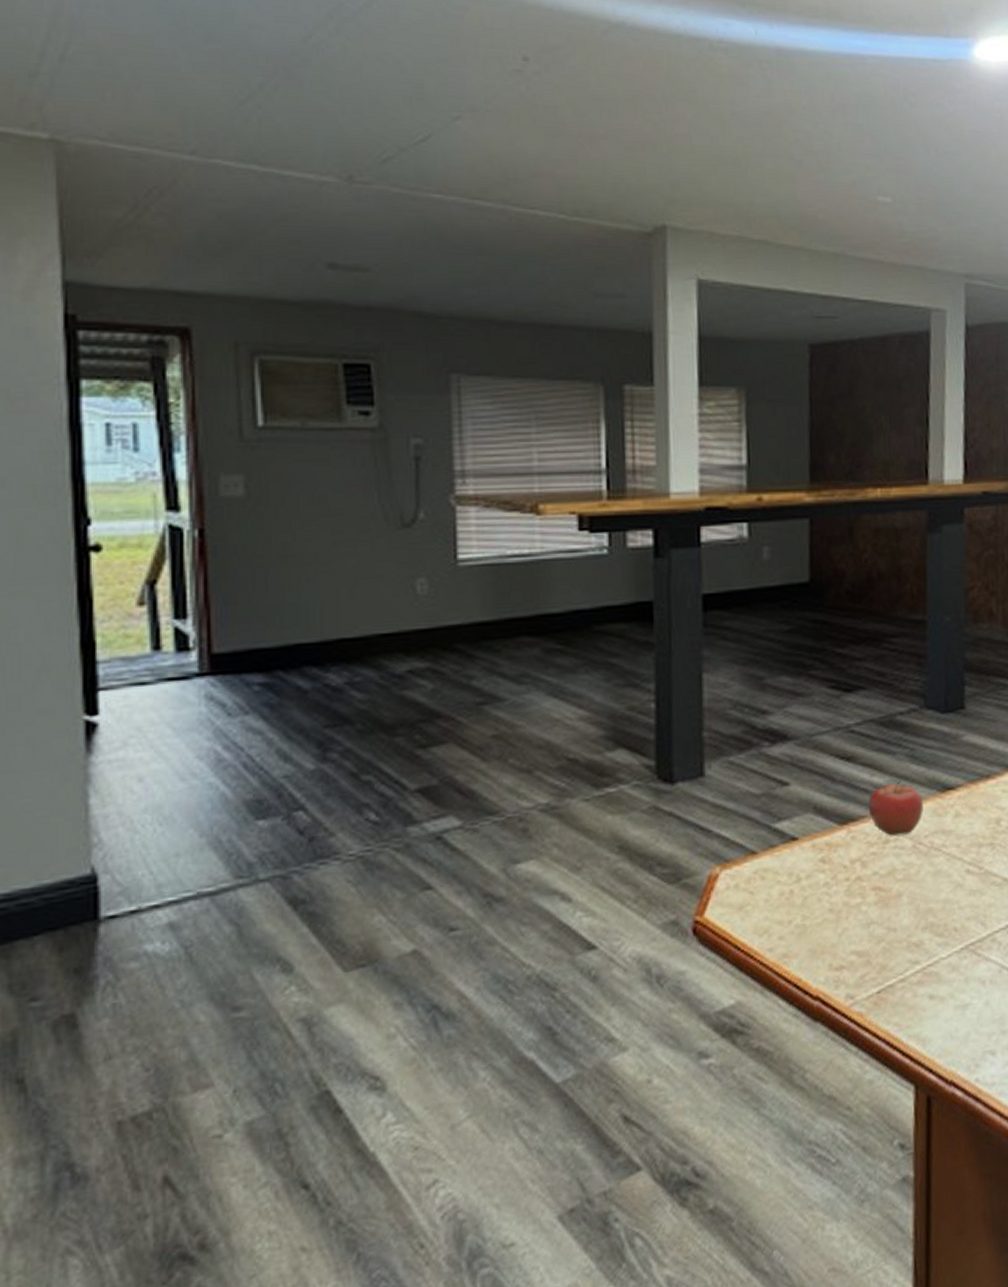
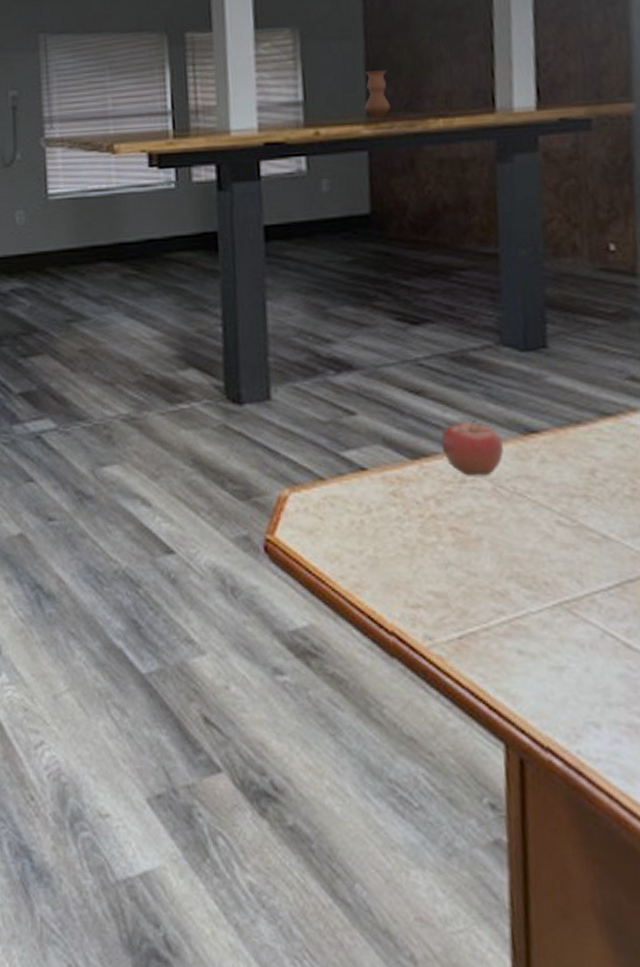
vase: none [807,437,832,485] -> present [364,70,391,118]

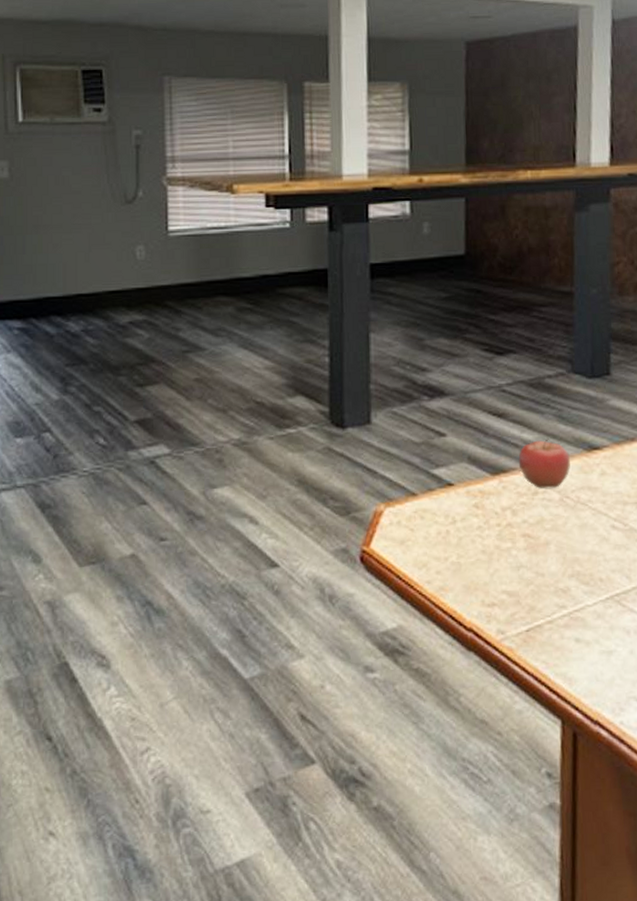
vase: present [364,70,391,118] -> none [463,125,486,168]

